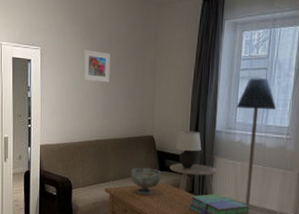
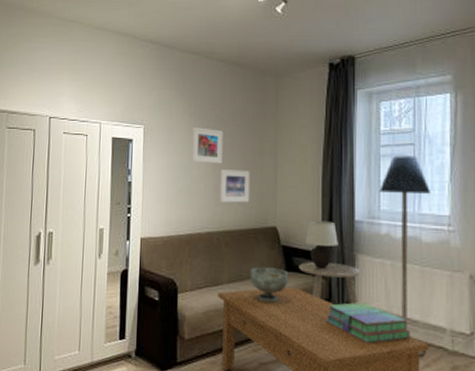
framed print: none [106,87,133,116] -> present [219,169,250,203]

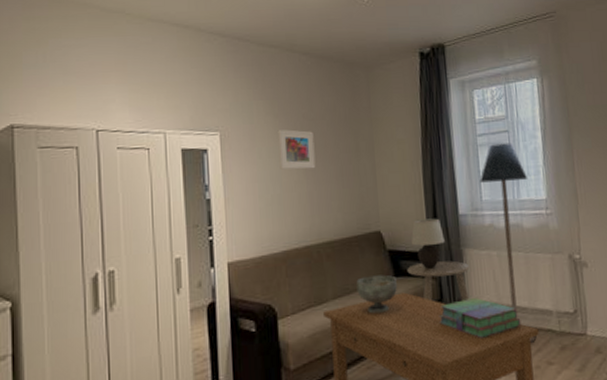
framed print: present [219,169,250,203] -> none [313,172,350,212]

